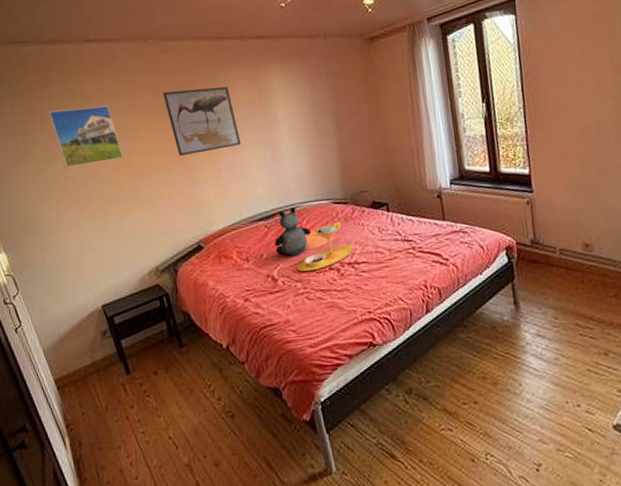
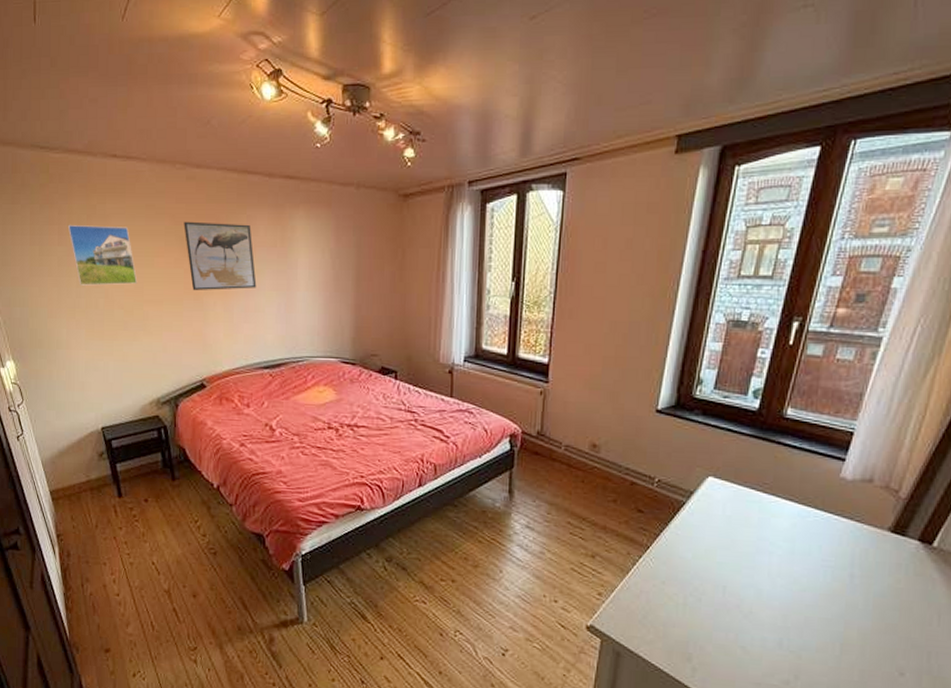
teddy bear: present [274,207,311,256] -> none [277,360,314,409]
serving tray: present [297,222,353,272] -> none [296,382,355,427]

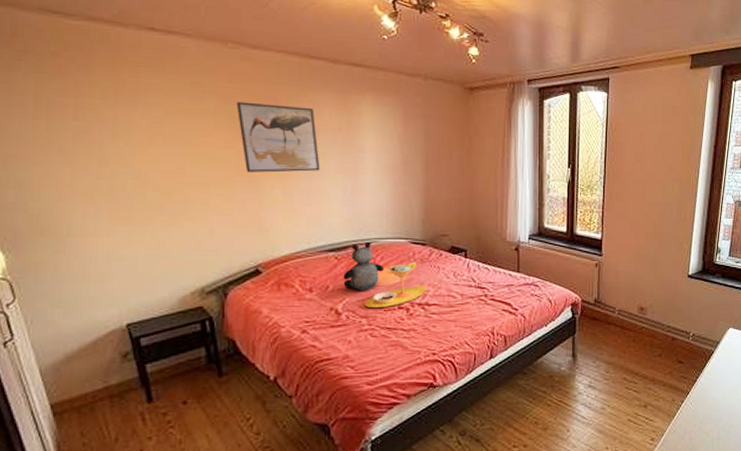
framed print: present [67,224,138,286] -> none [87,98,179,166]
teddy bear: none [277,360,314,409] -> present [343,242,383,291]
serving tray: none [296,382,355,427] -> present [364,262,426,309]

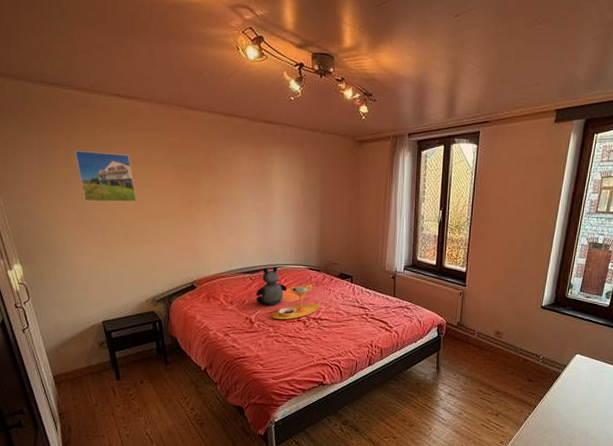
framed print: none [87,98,179,166] -> present [74,150,137,202]
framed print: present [236,101,320,173] -> none [178,152,240,210]

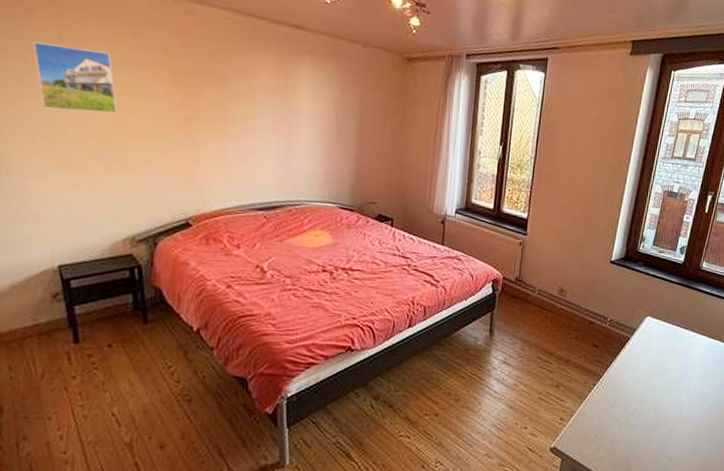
teddy bear: present [256,267,287,306] -> none [270,204,311,251]
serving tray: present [271,285,320,320] -> none [289,227,351,270]

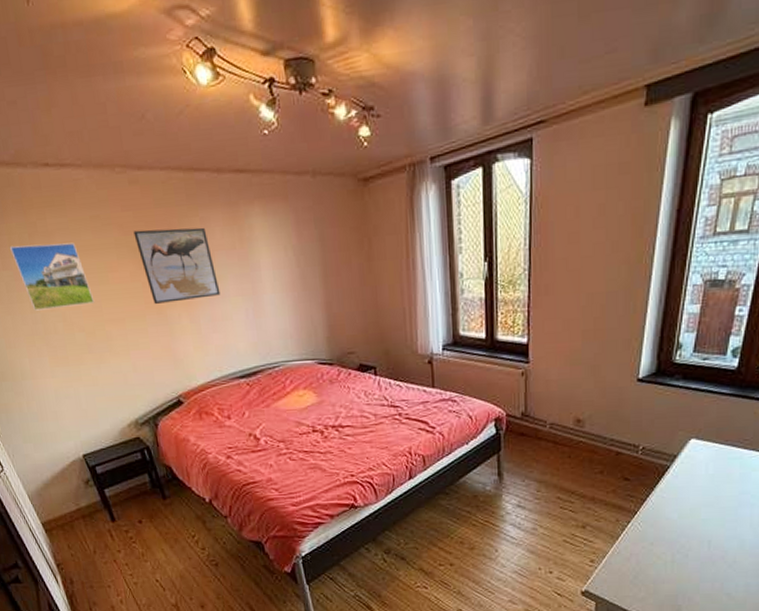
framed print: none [177,55,256,130] -> present [133,227,221,304]

